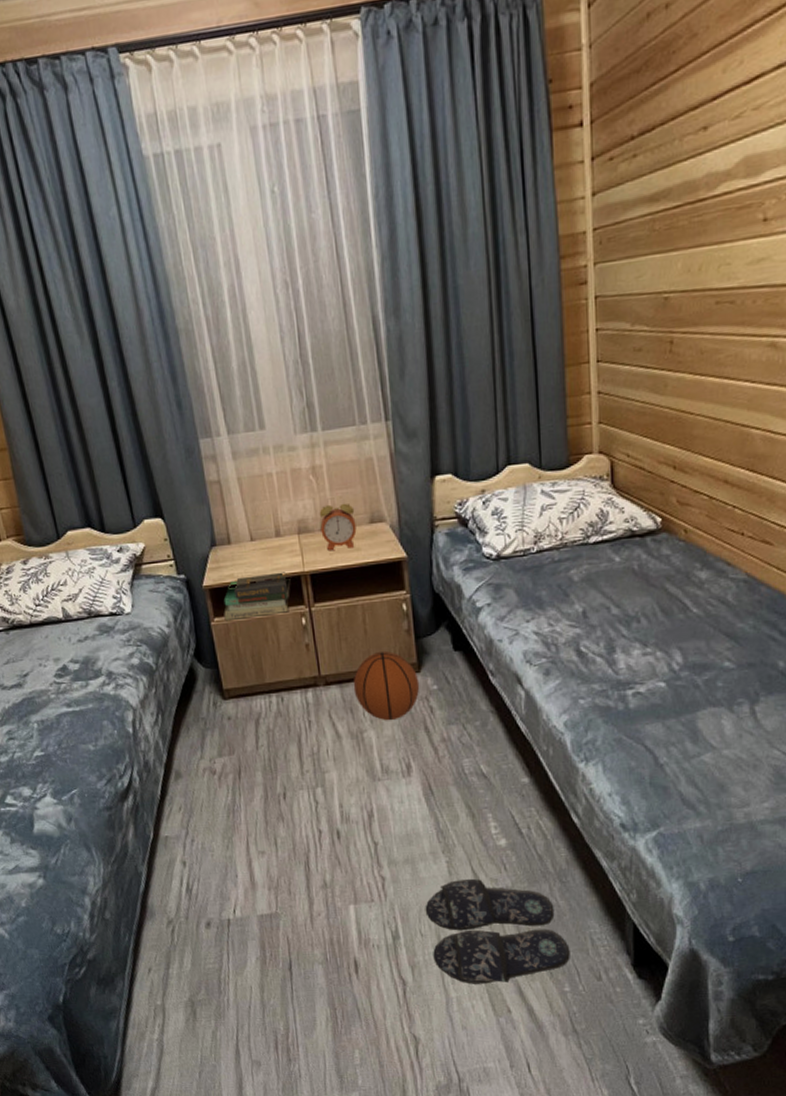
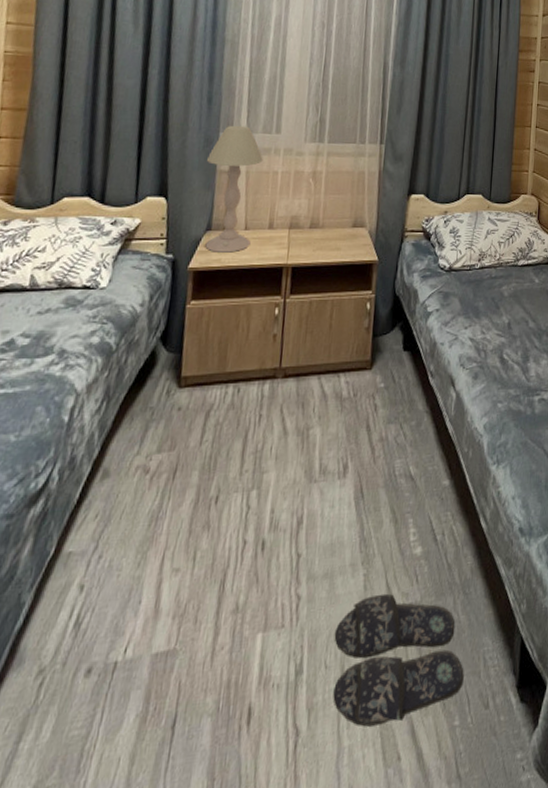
table lamp: none [192,427,260,568] -> present [205,125,263,253]
books: present [223,572,291,620] -> none [201,262,273,304]
alarm clock: present [319,497,357,550] -> none [309,200,342,247]
basketball: present [353,651,420,721] -> none [309,347,370,418]

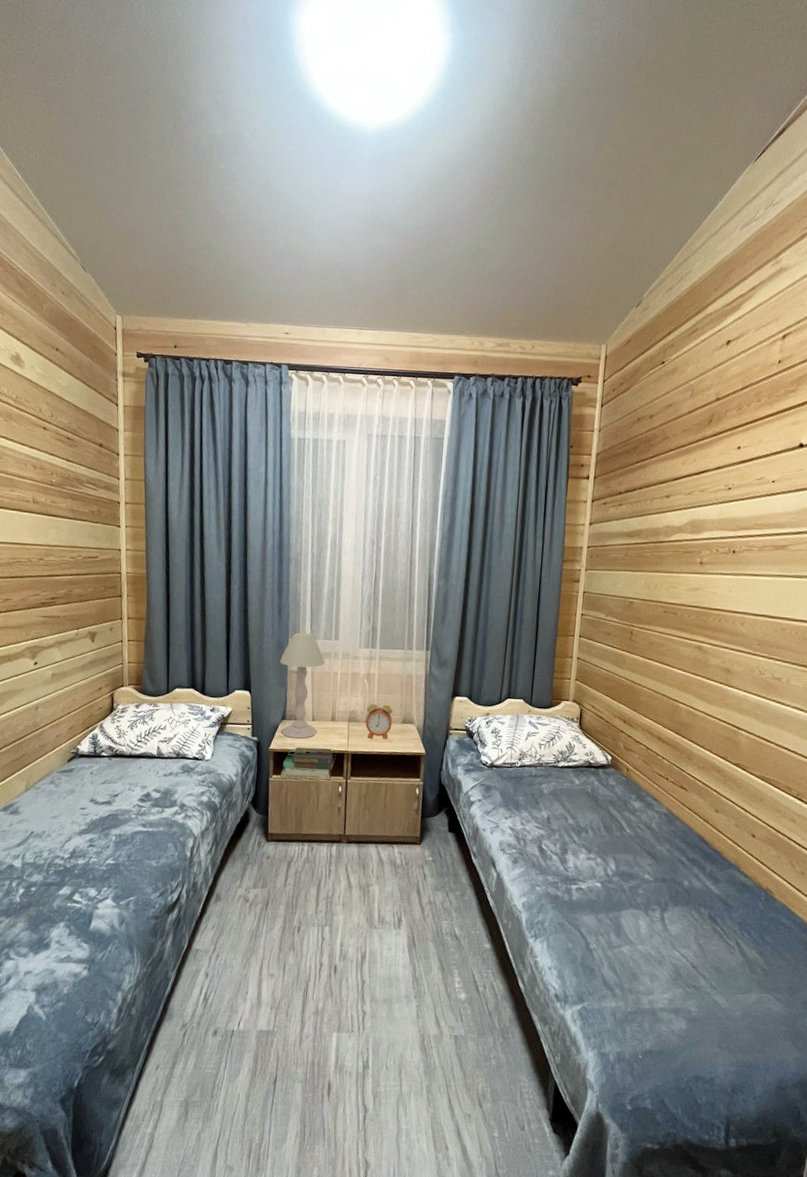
books: none [201,262,273,304] -> present [280,747,336,781]
alarm clock: none [309,200,342,247] -> present [365,699,393,739]
slippers: present [333,593,464,727] -> none [393,1023,503,1121]

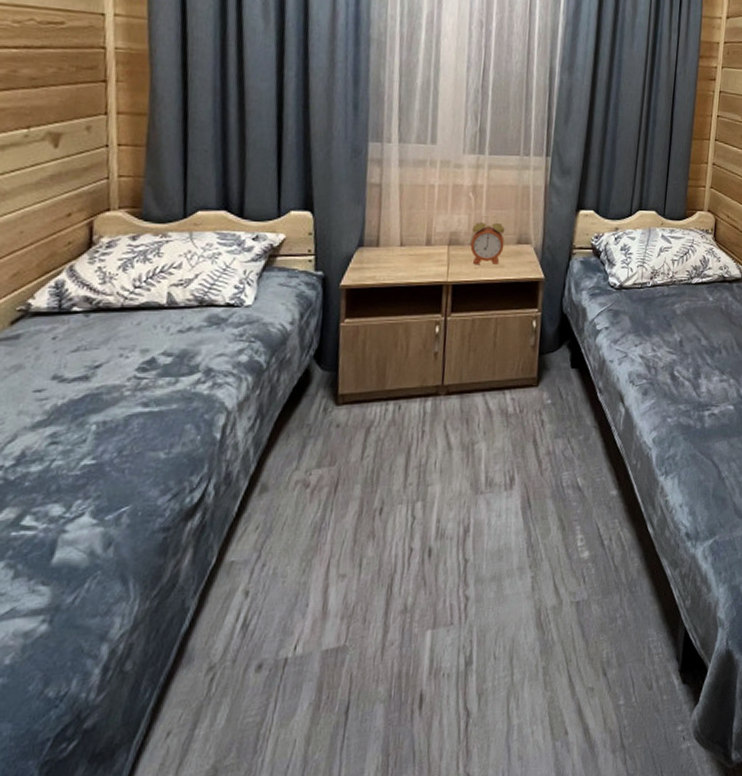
table lamp: present [279,632,325,739] -> none [354,134,418,270]
books: present [280,747,336,781] -> none [356,279,432,322]

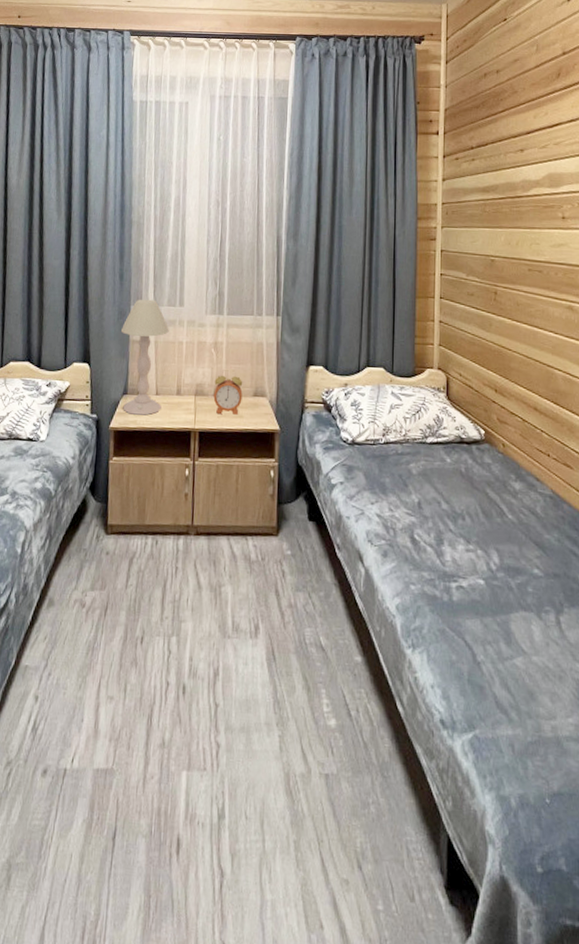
table lamp: none [354,134,418,270] -> present [120,299,169,416]

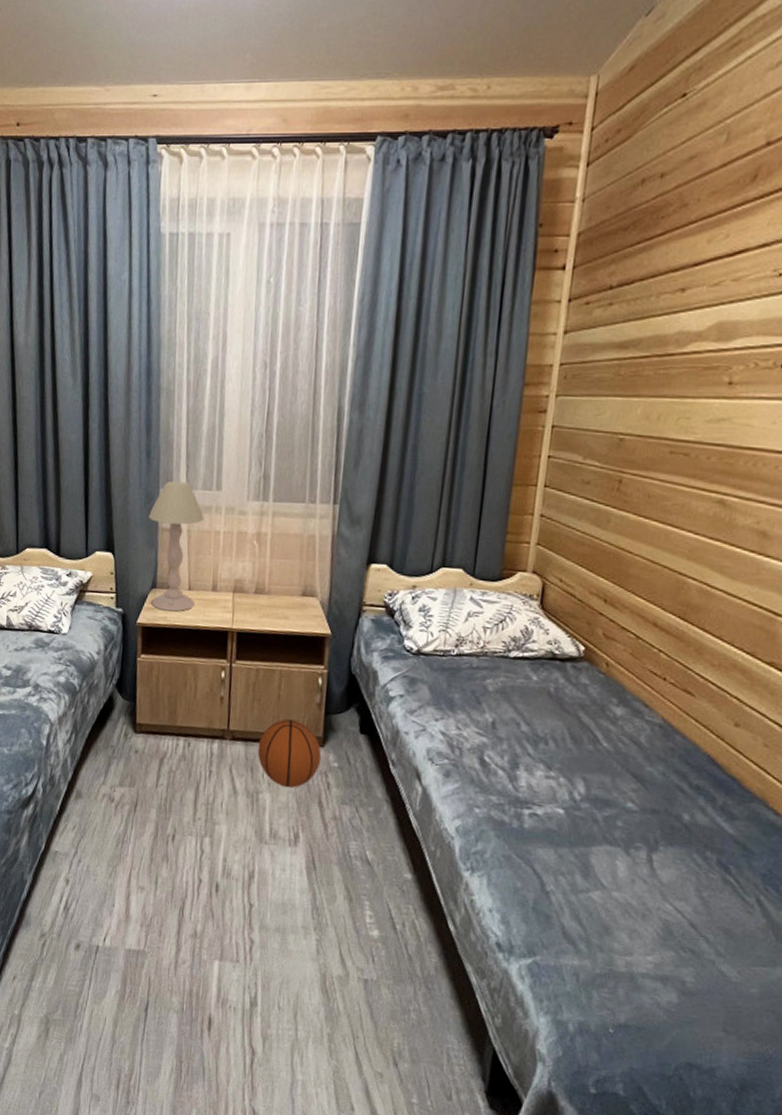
alarm clock: present [213,370,243,415] -> none [254,565,290,616]
basketball: none [219,511,276,579] -> present [257,719,322,788]

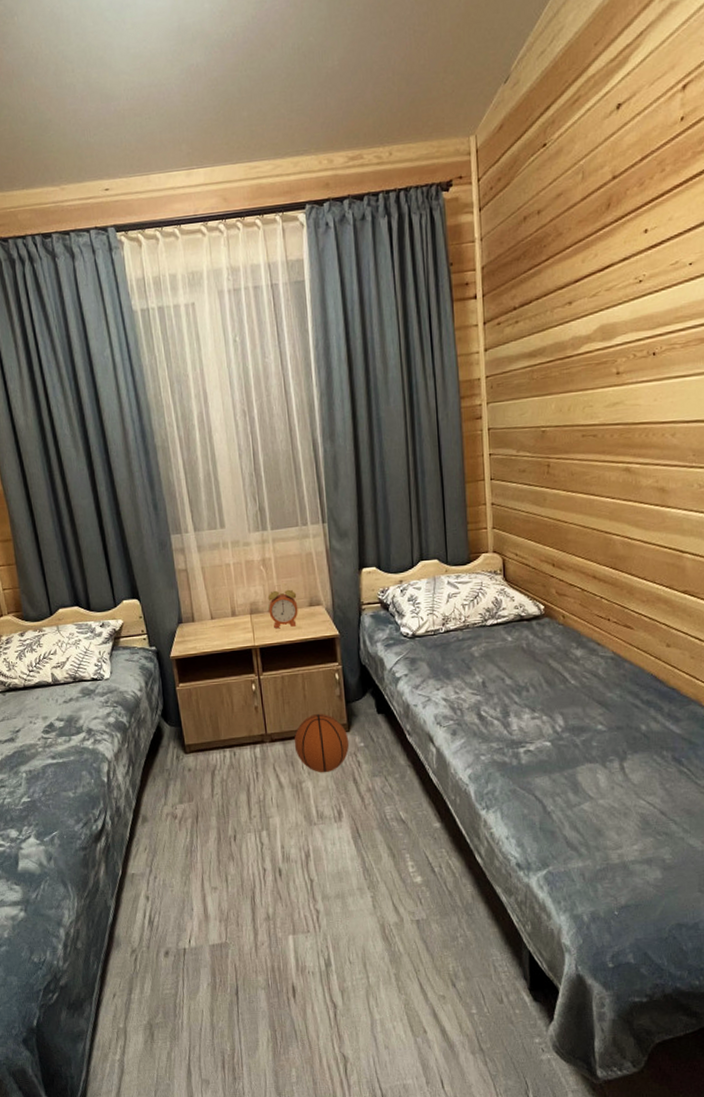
table lamp: present [148,481,204,612] -> none [164,525,219,642]
alarm clock: none [254,565,290,616] -> present [267,584,299,628]

